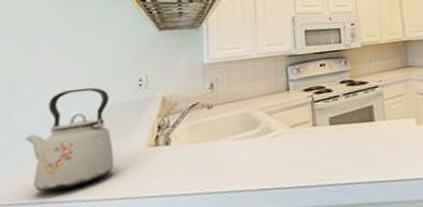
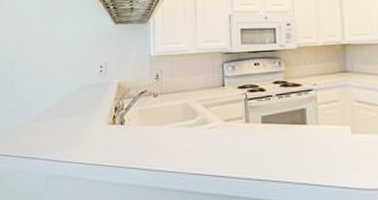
kettle: present [25,88,115,192] -> none [23,70,84,151]

